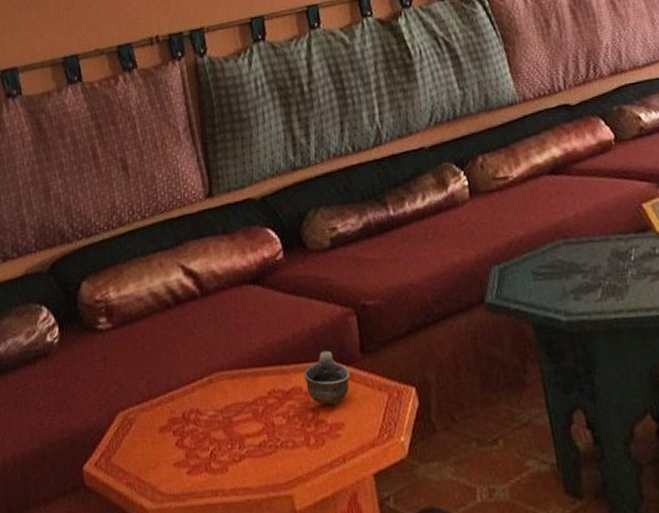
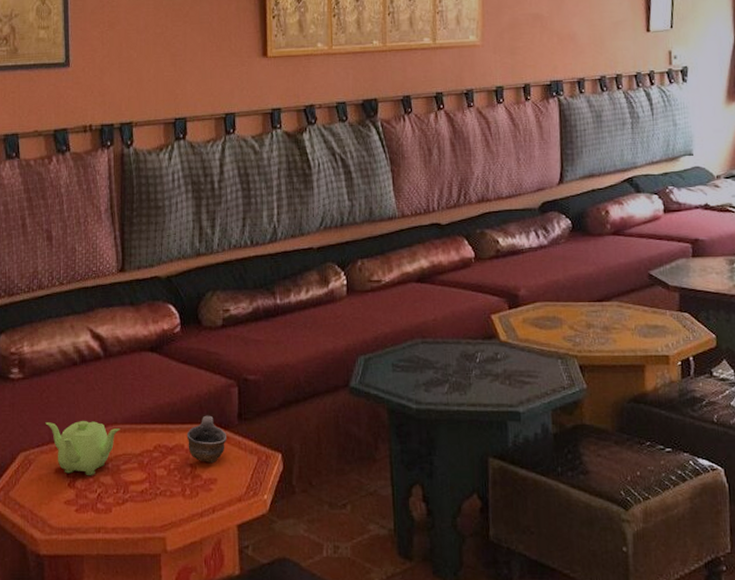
teapot: none [142,369,229,433] -> present [45,420,121,476]

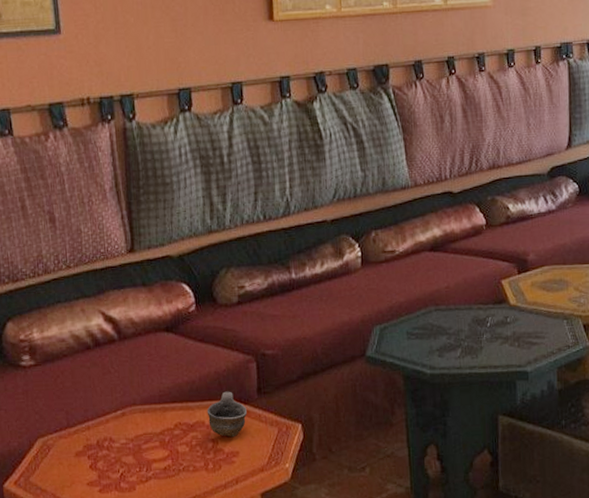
teapot: present [45,420,121,476] -> none [62,403,140,457]

